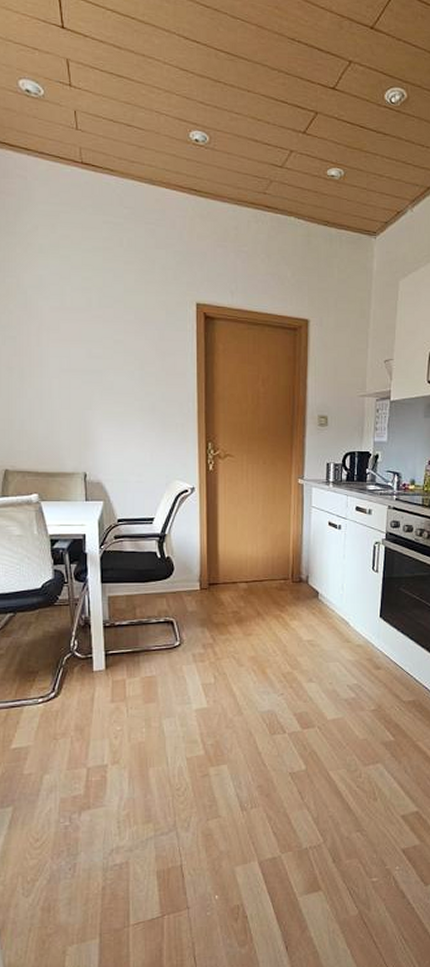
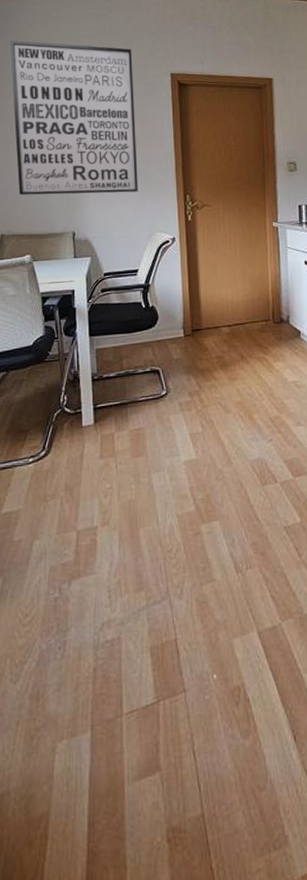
wall art: none [11,244,157,435] -> present [10,40,138,196]

